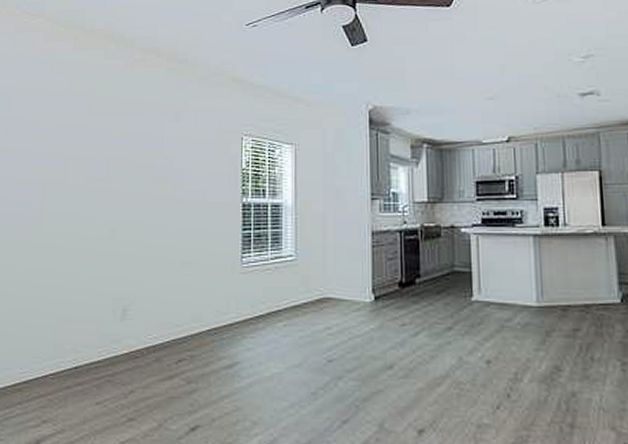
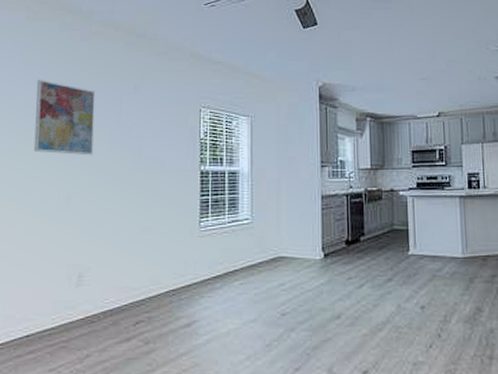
wall art: none [80,109,138,187] -> present [33,79,96,156]

